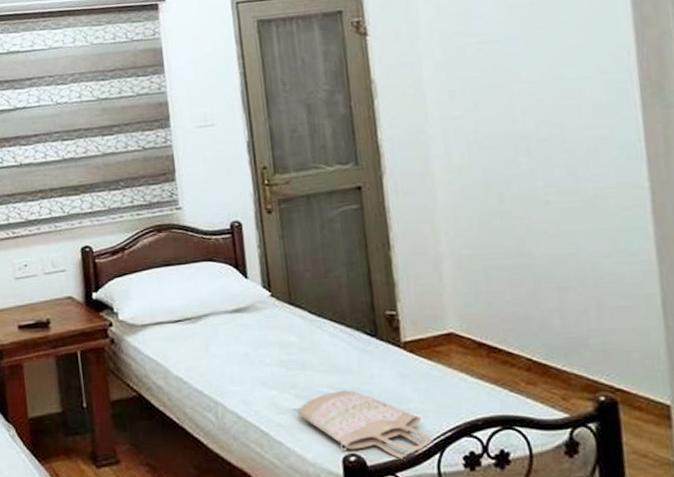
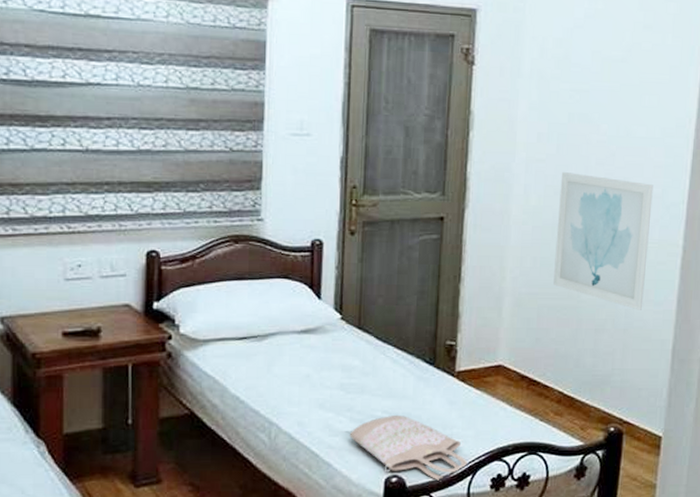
wall art: none [483,125,613,263] -> present [553,172,653,310]

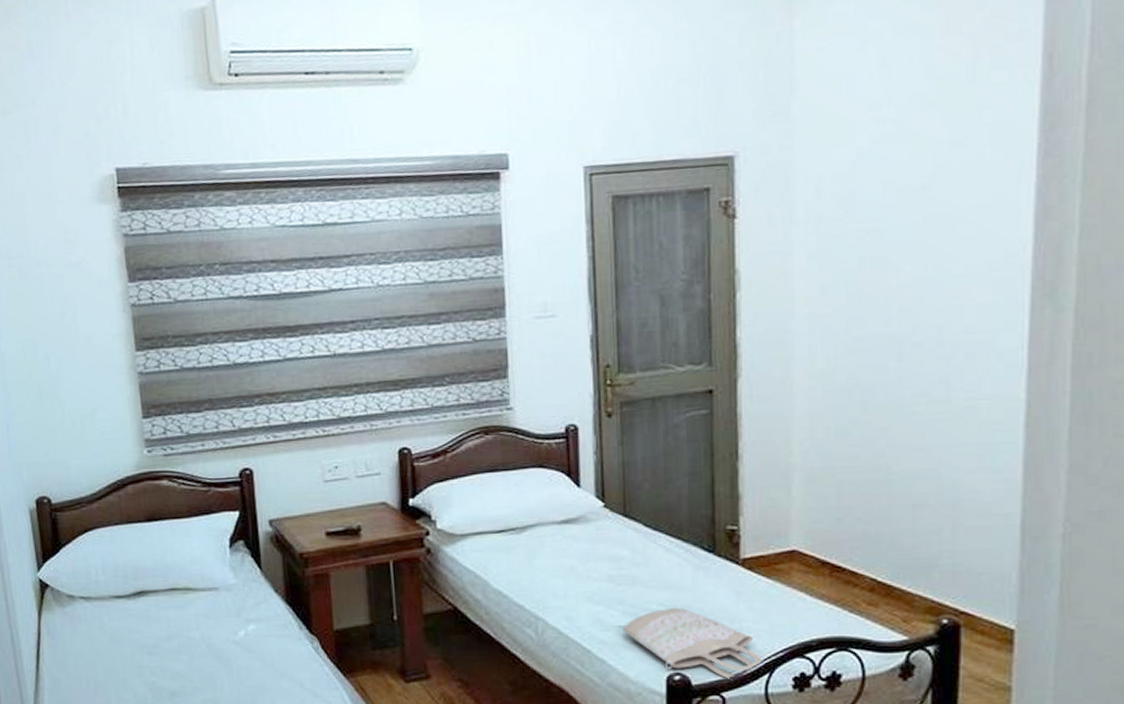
wall art: present [553,172,653,310] -> none [853,325,979,480]

